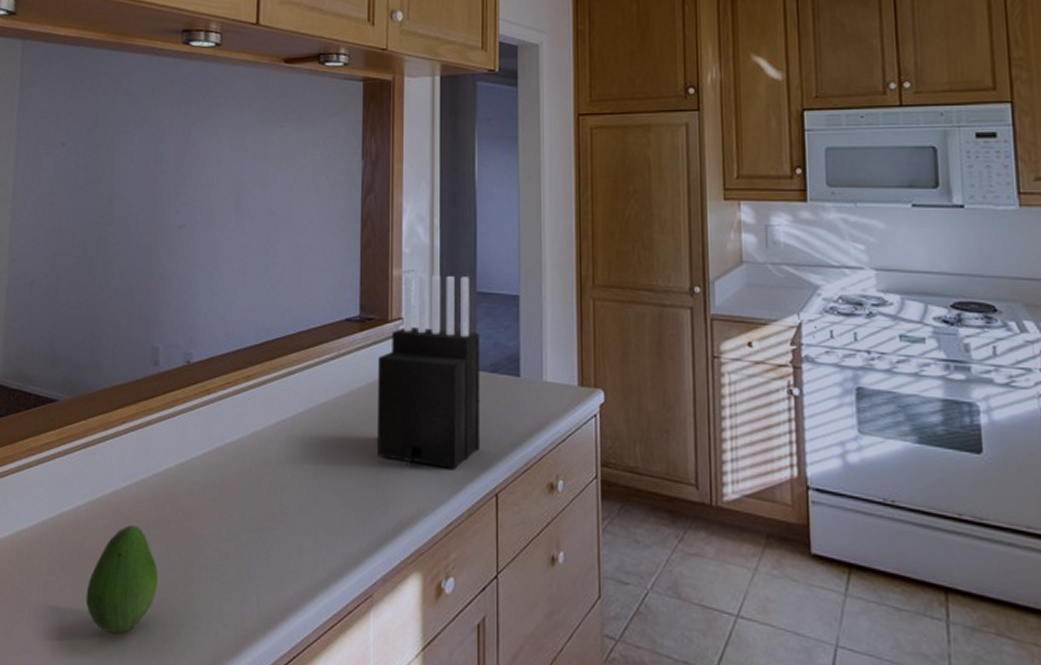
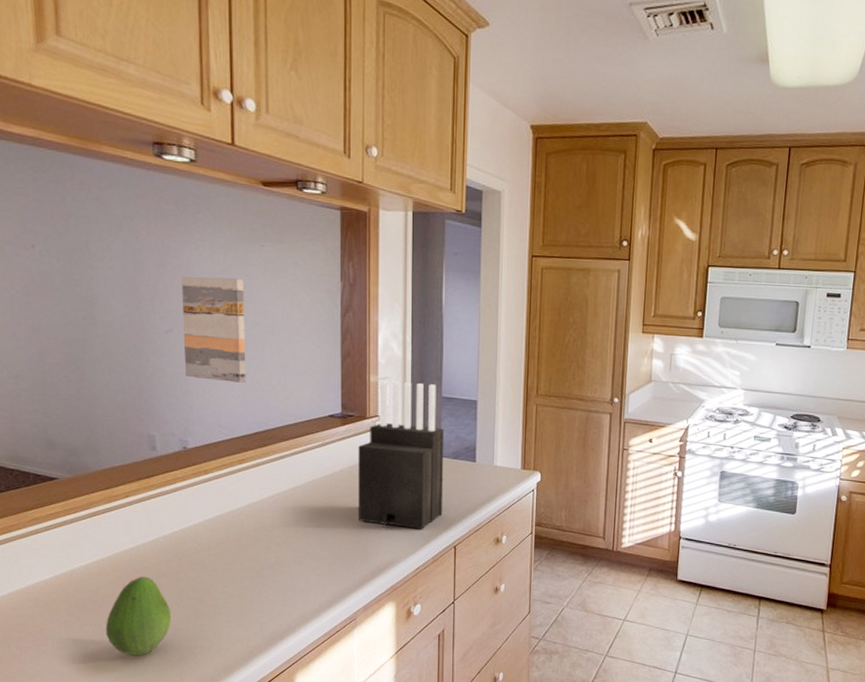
wall art: none [194,164,260,282] -> present [182,276,246,383]

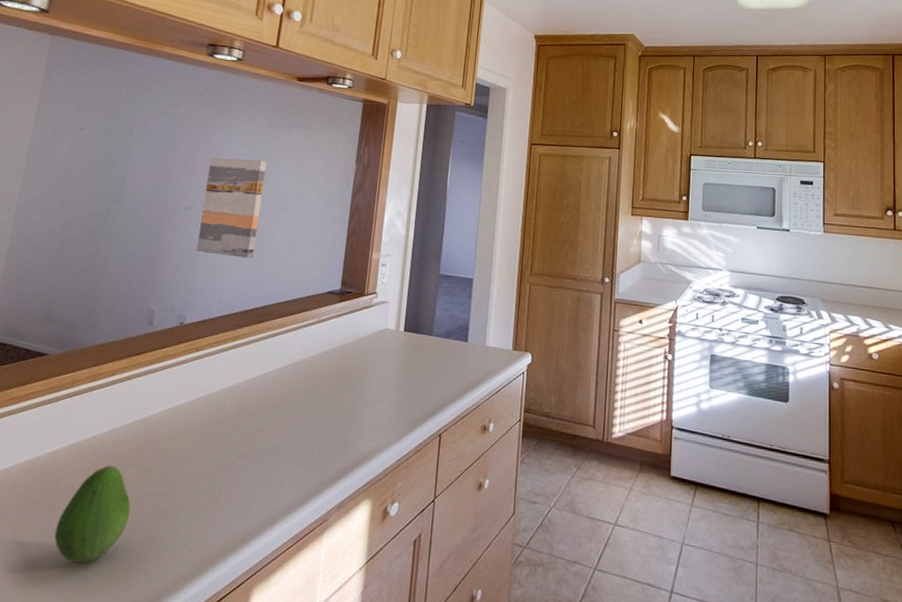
knife block: present [358,380,445,529] -> none [344,258,439,415]

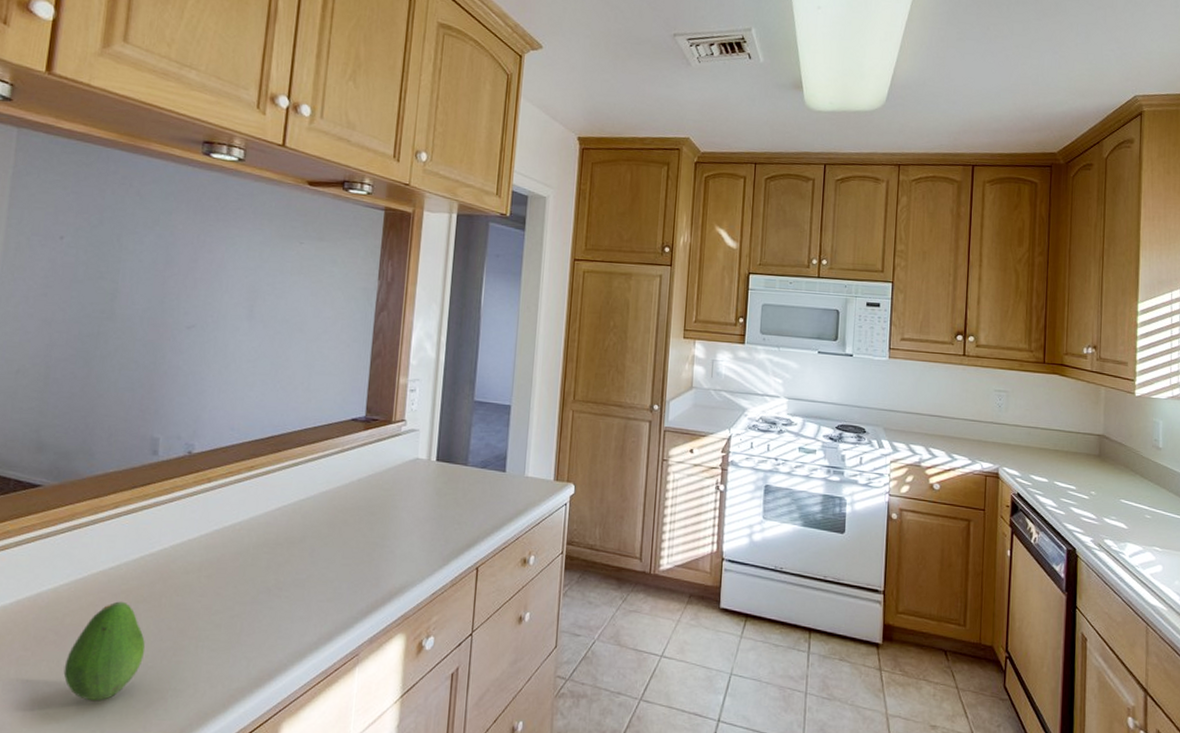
wall art: present [196,158,267,258] -> none [201,271,277,383]

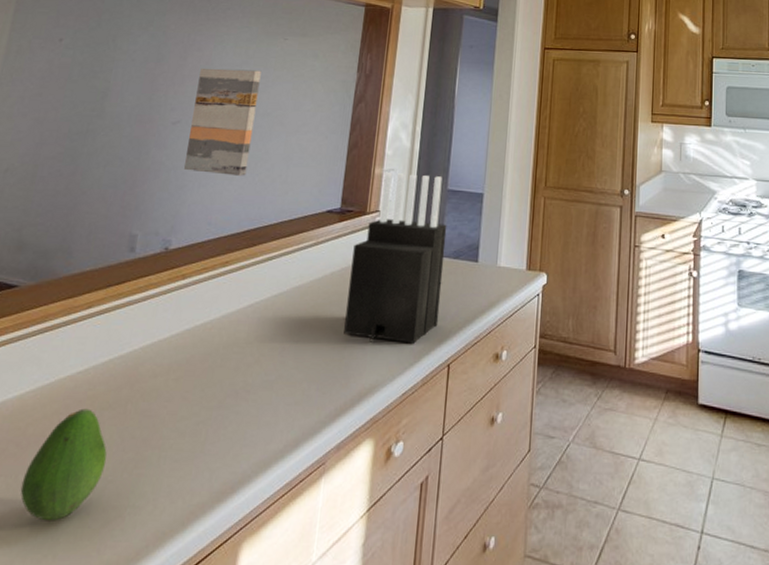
wall art: none [201,271,277,383] -> present [183,68,262,176]
knife block: none [373,383,474,548] -> present [344,173,447,344]

